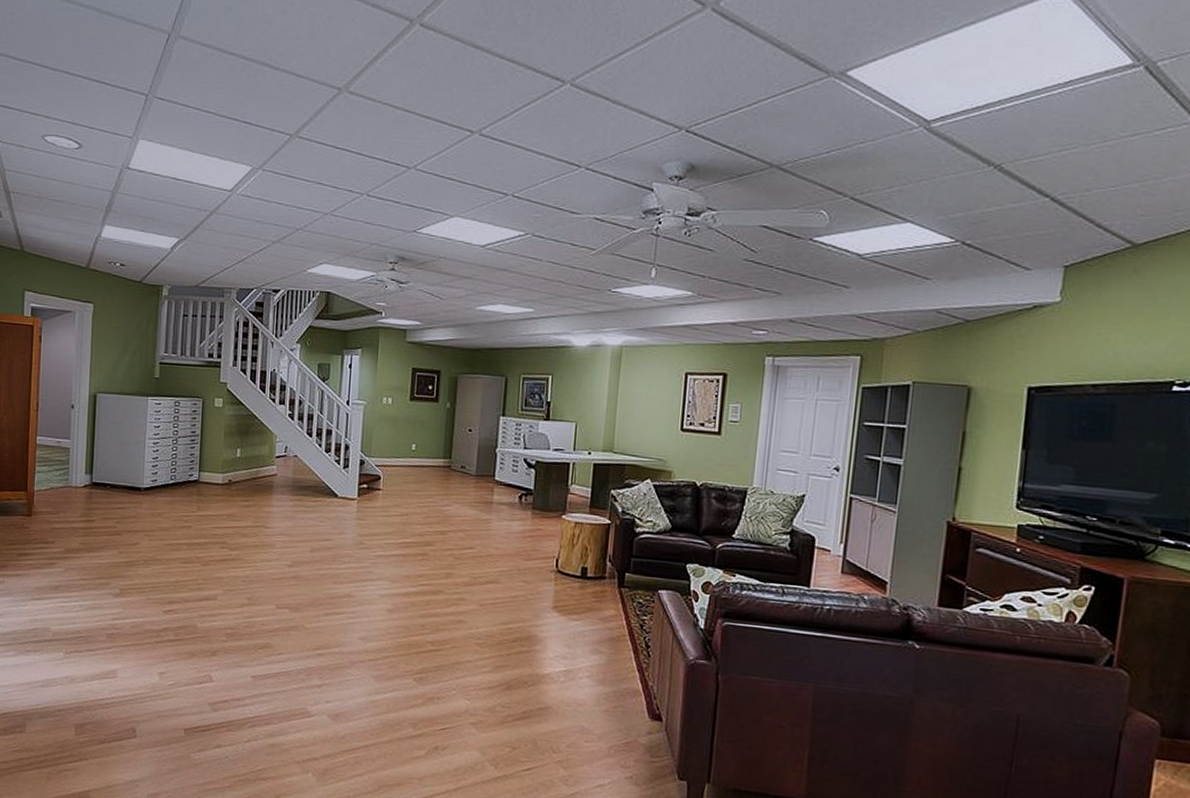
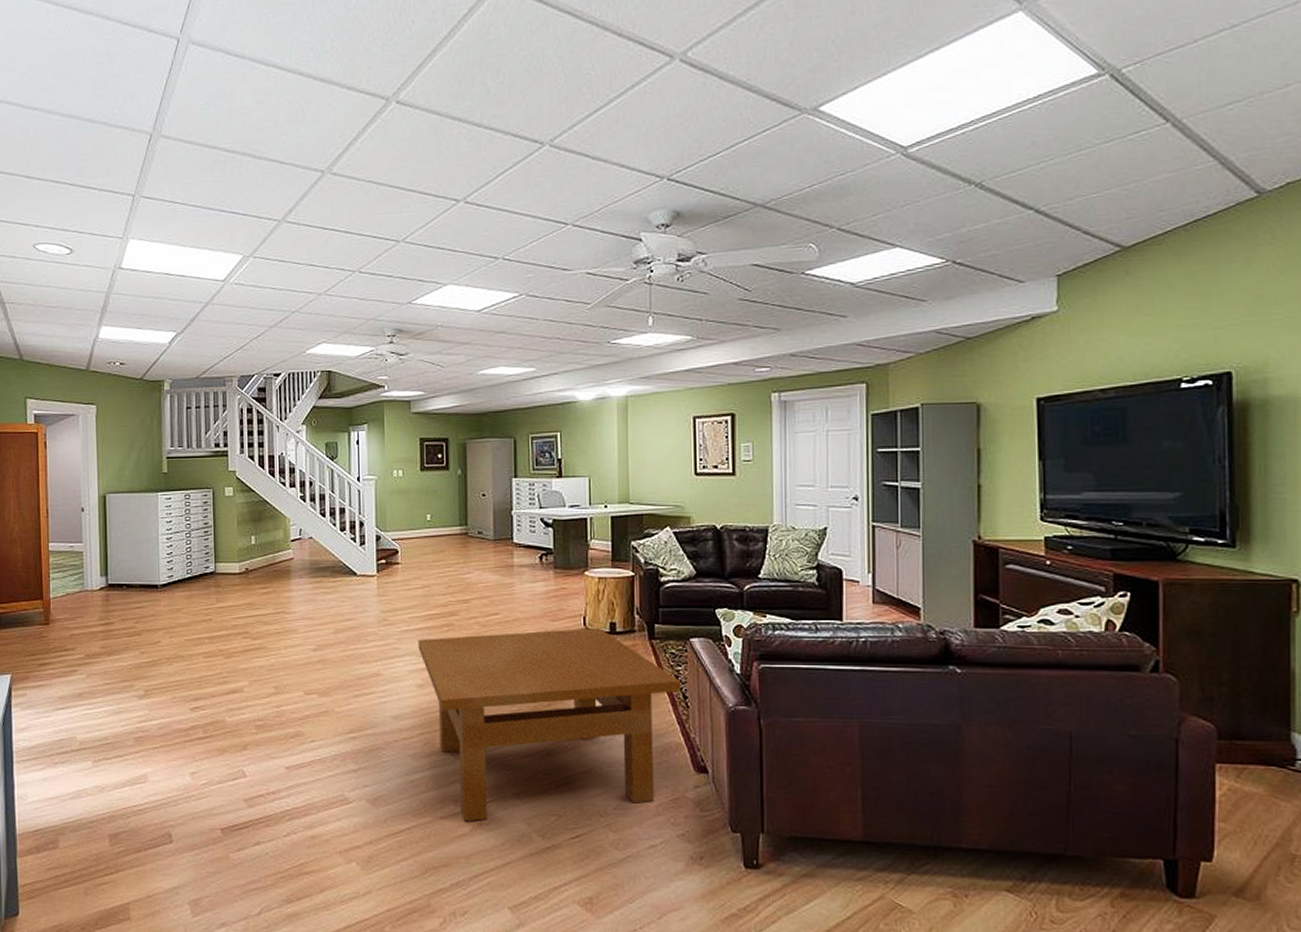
table: none [391,565,646,745] -> present [418,627,682,822]

